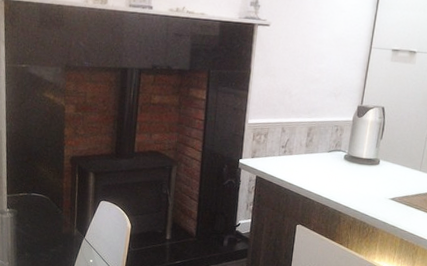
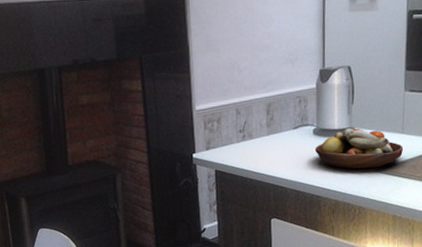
fruit bowl: none [343,159,419,197] -> present [315,128,404,169]

